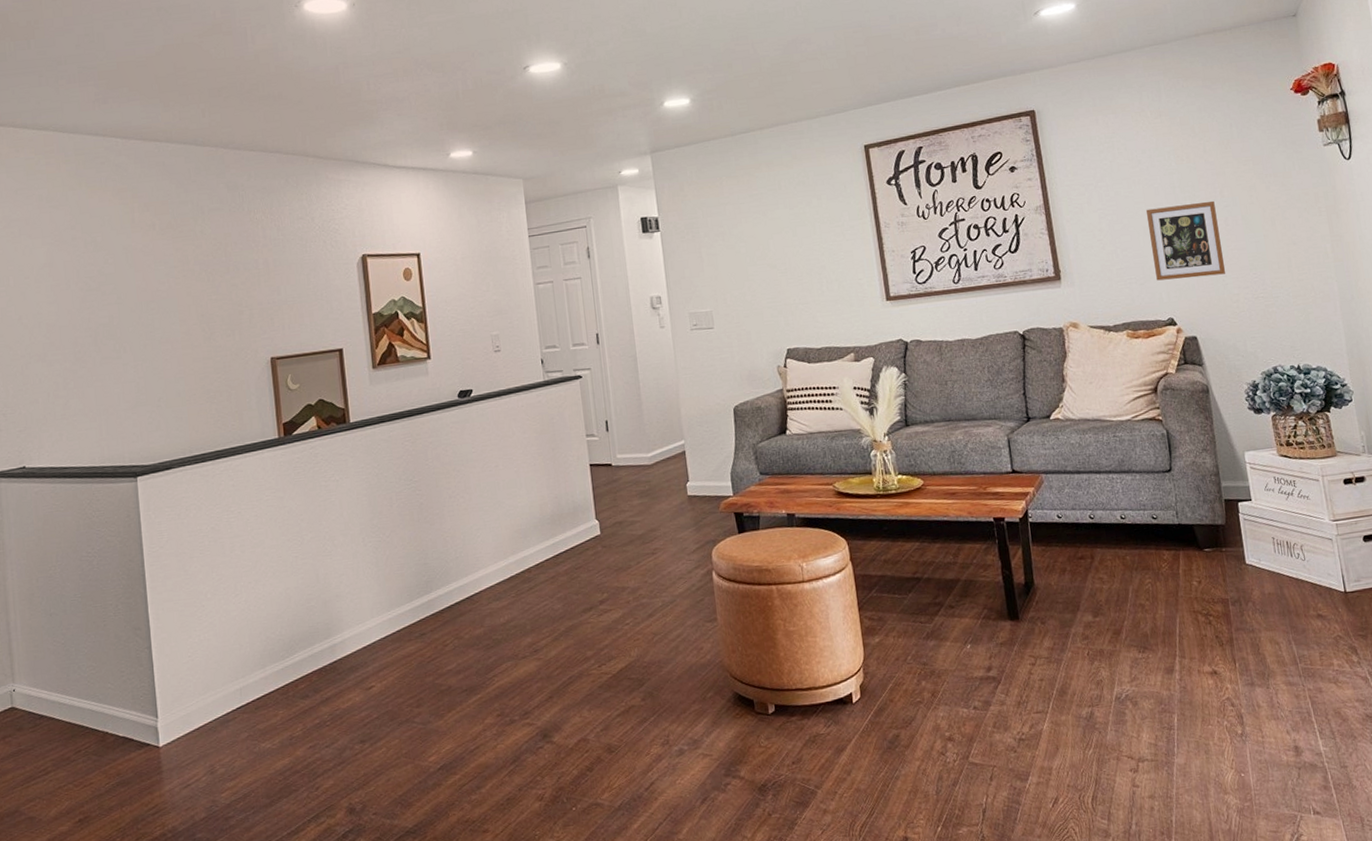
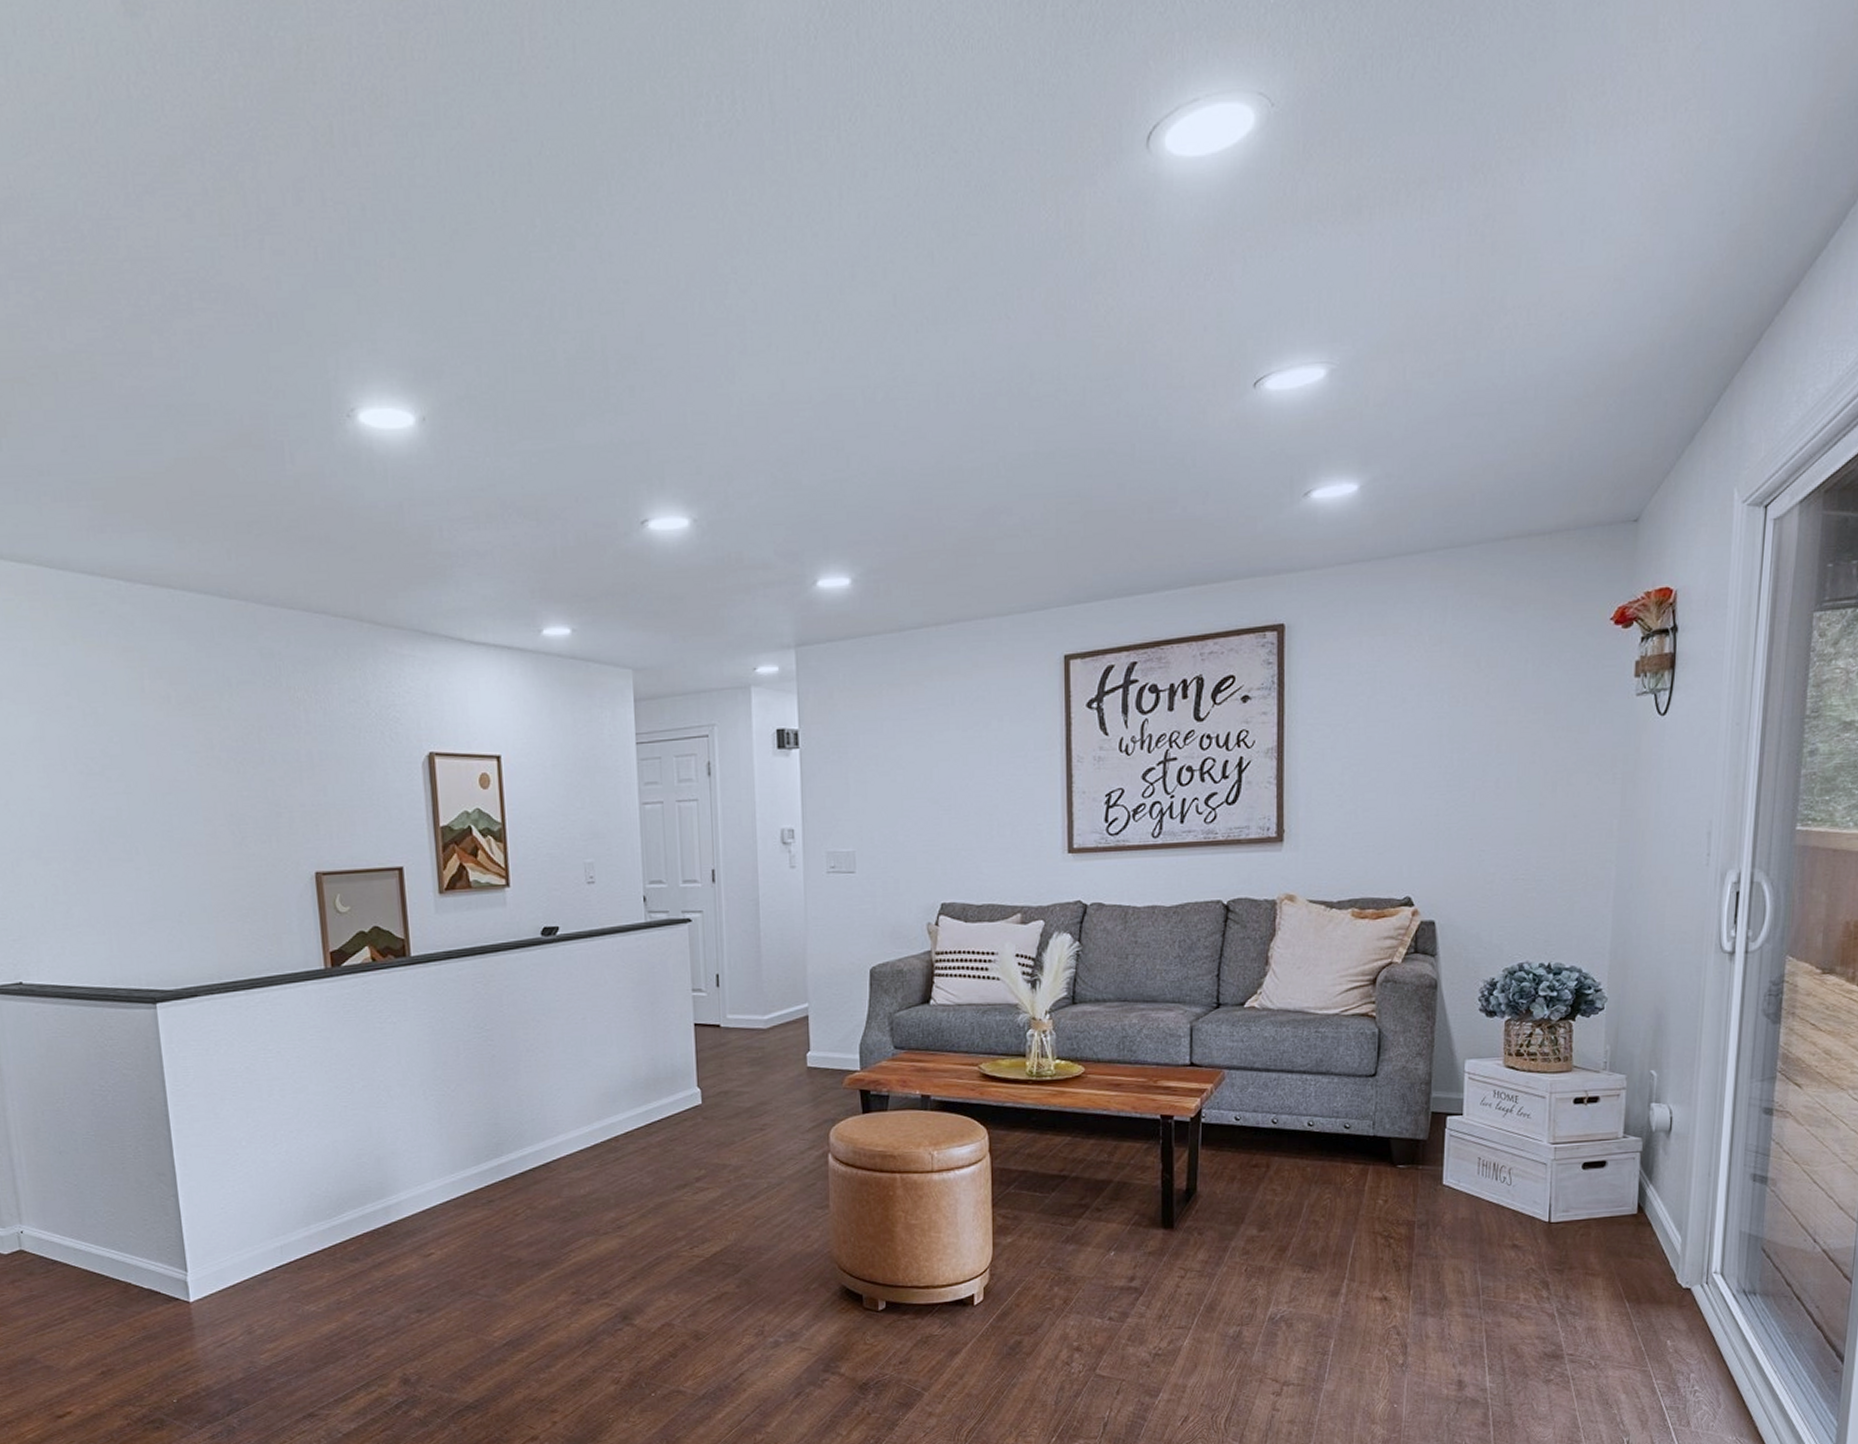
picture frame: present [1145,200,1226,281] -> none [1399,755,1487,851]

